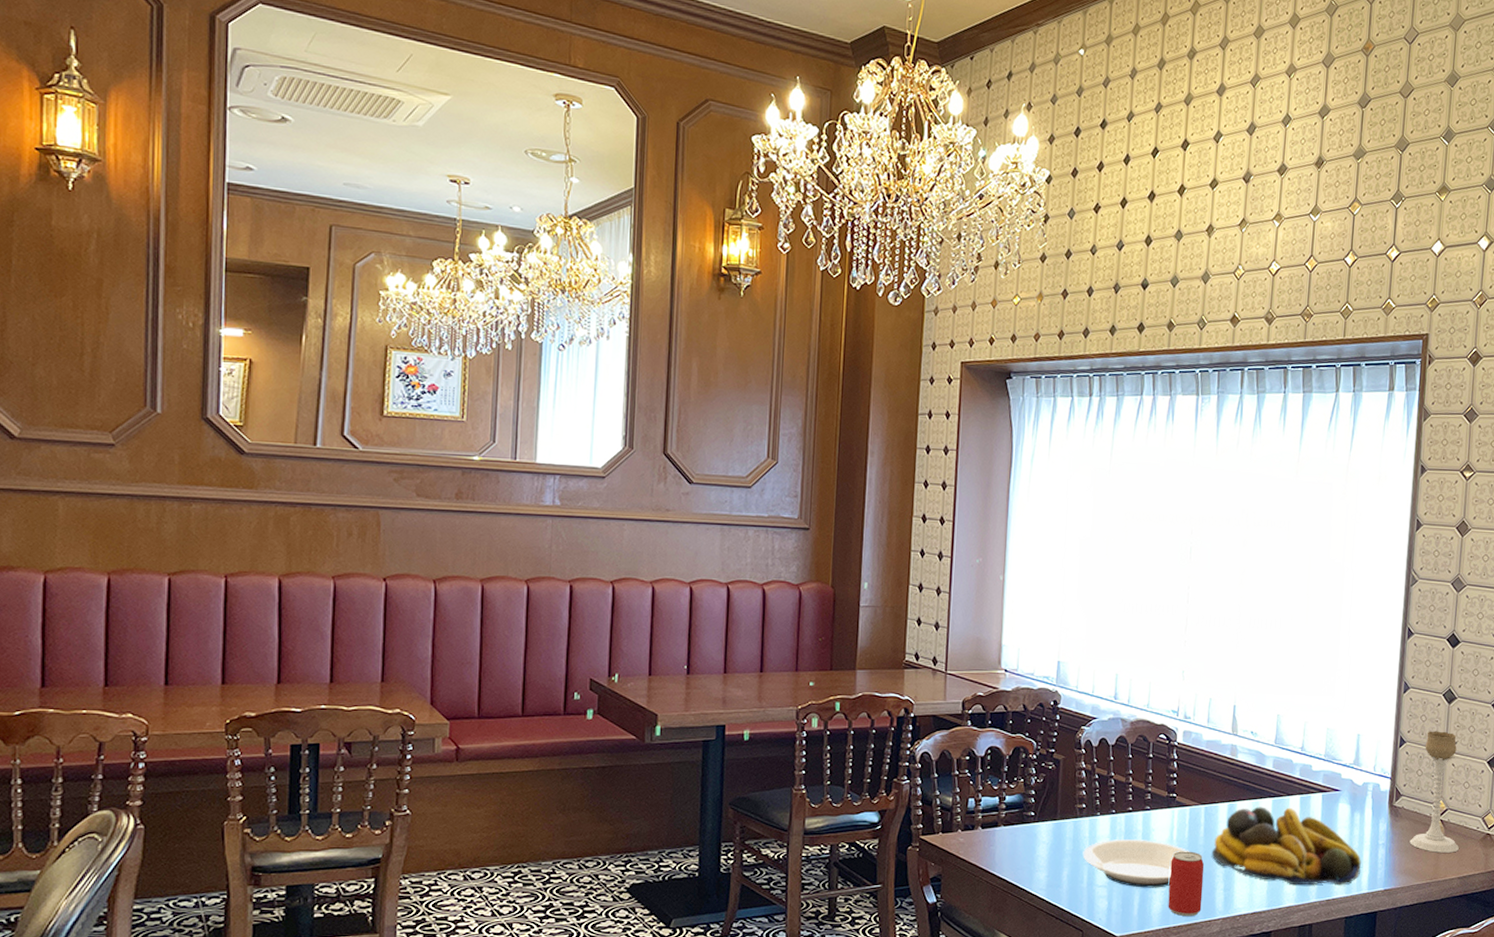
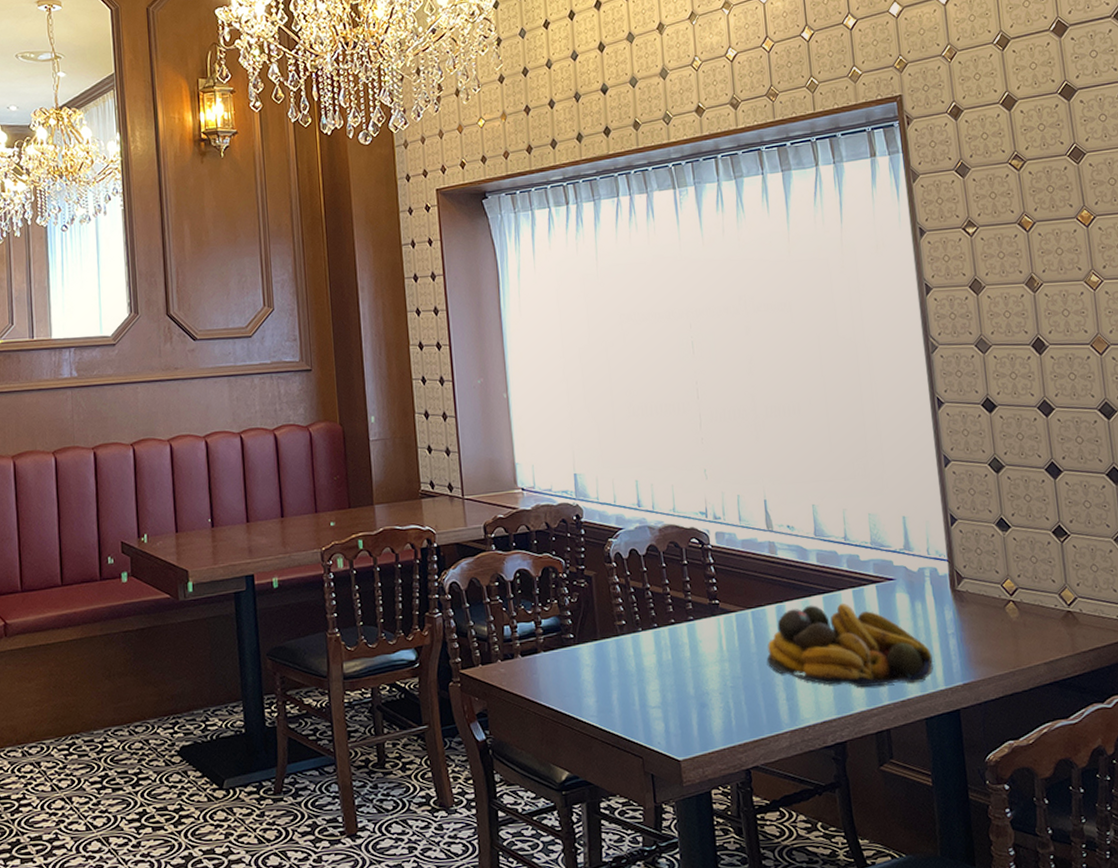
plate: present [1083,839,1189,888] -> none [630,652,742,706]
beer can: present [1168,851,1205,917] -> none [724,660,766,733]
candle holder: present [1409,731,1459,853] -> none [979,503,1039,638]

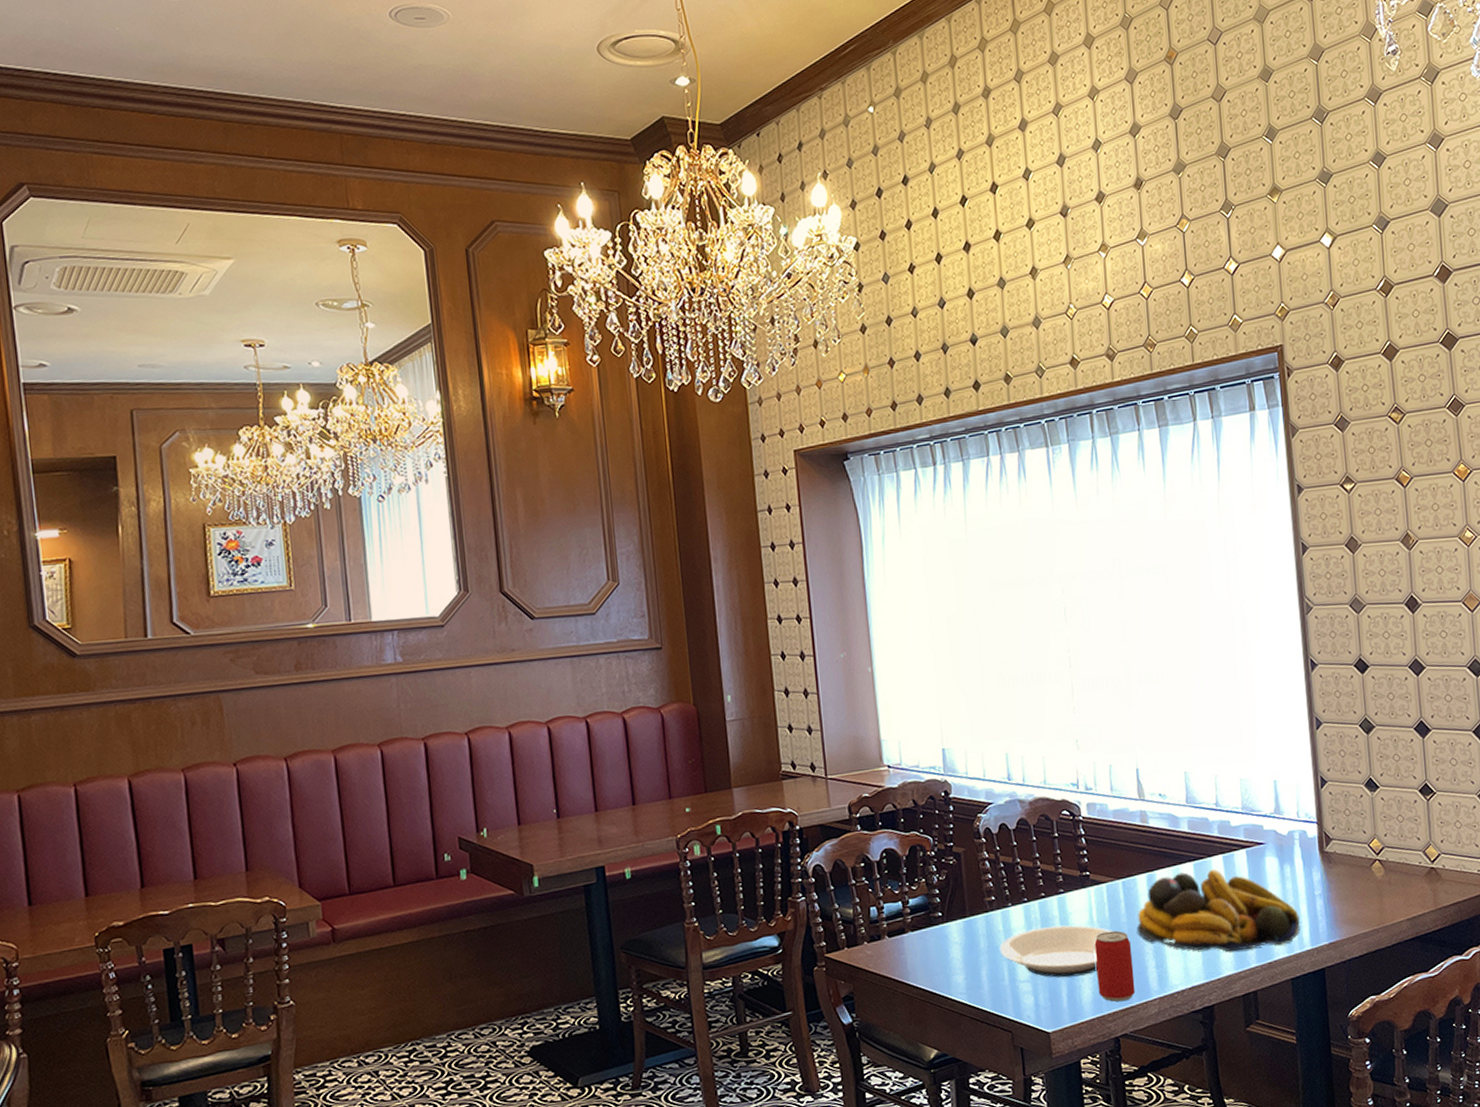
plate: none [630,652,742,706] -> present [999,925,1113,978]
beer can: none [724,660,766,733] -> present [1094,930,1136,1002]

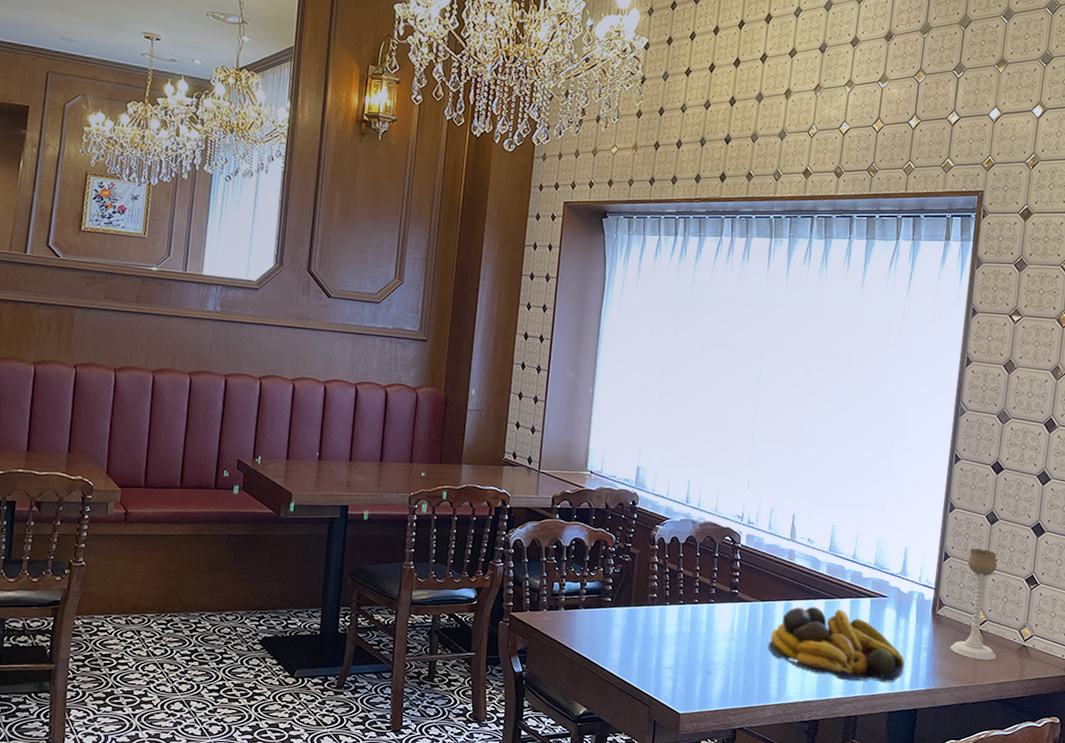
plate: present [999,925,1113,978] -> none [652,627,748,673]
beer can: present [1094,930,1136,1002] -> none [726,641,761,701]
candle holder: none [1348,764,1403,896] -> present [950,548,998,660]

